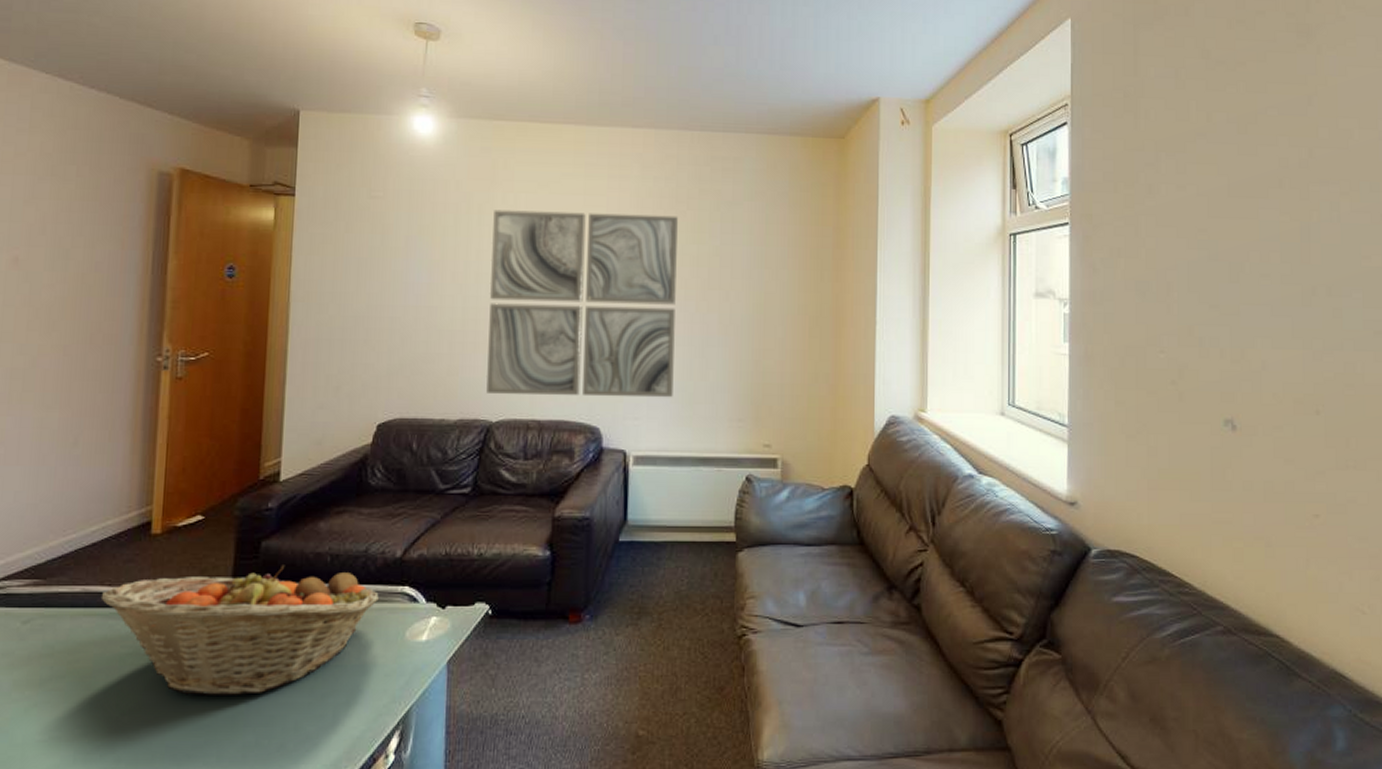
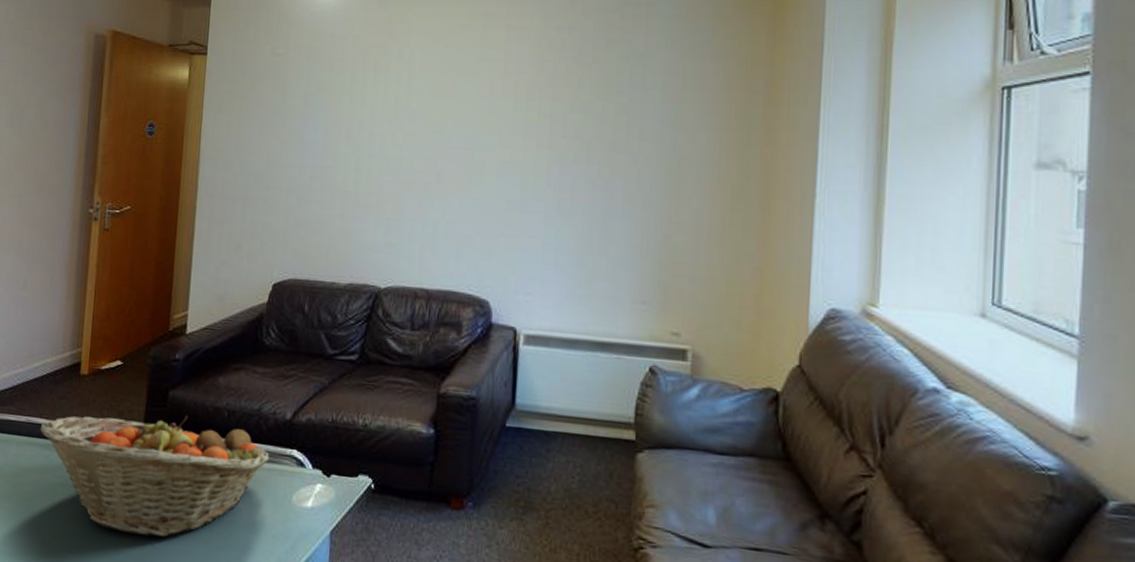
wall art: present [486,210,678,398] -> none [376,65,581,273]

